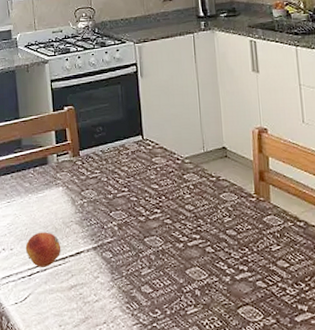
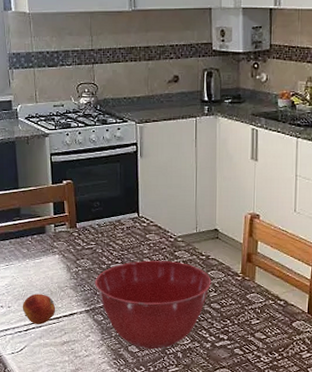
mixing bowl: none [101,185,225,288] -> present [95,260,211,349]

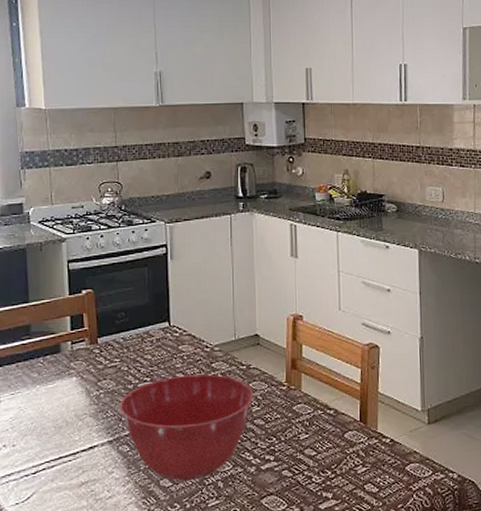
fruit: present [22,293,56,325] -> none [30,426,72,464]

